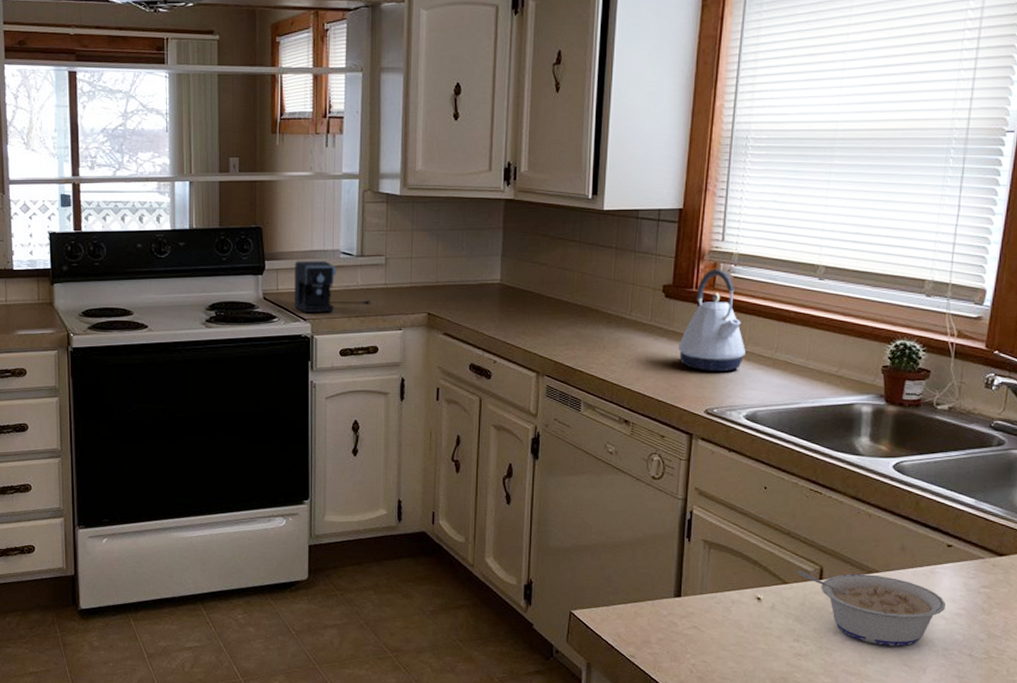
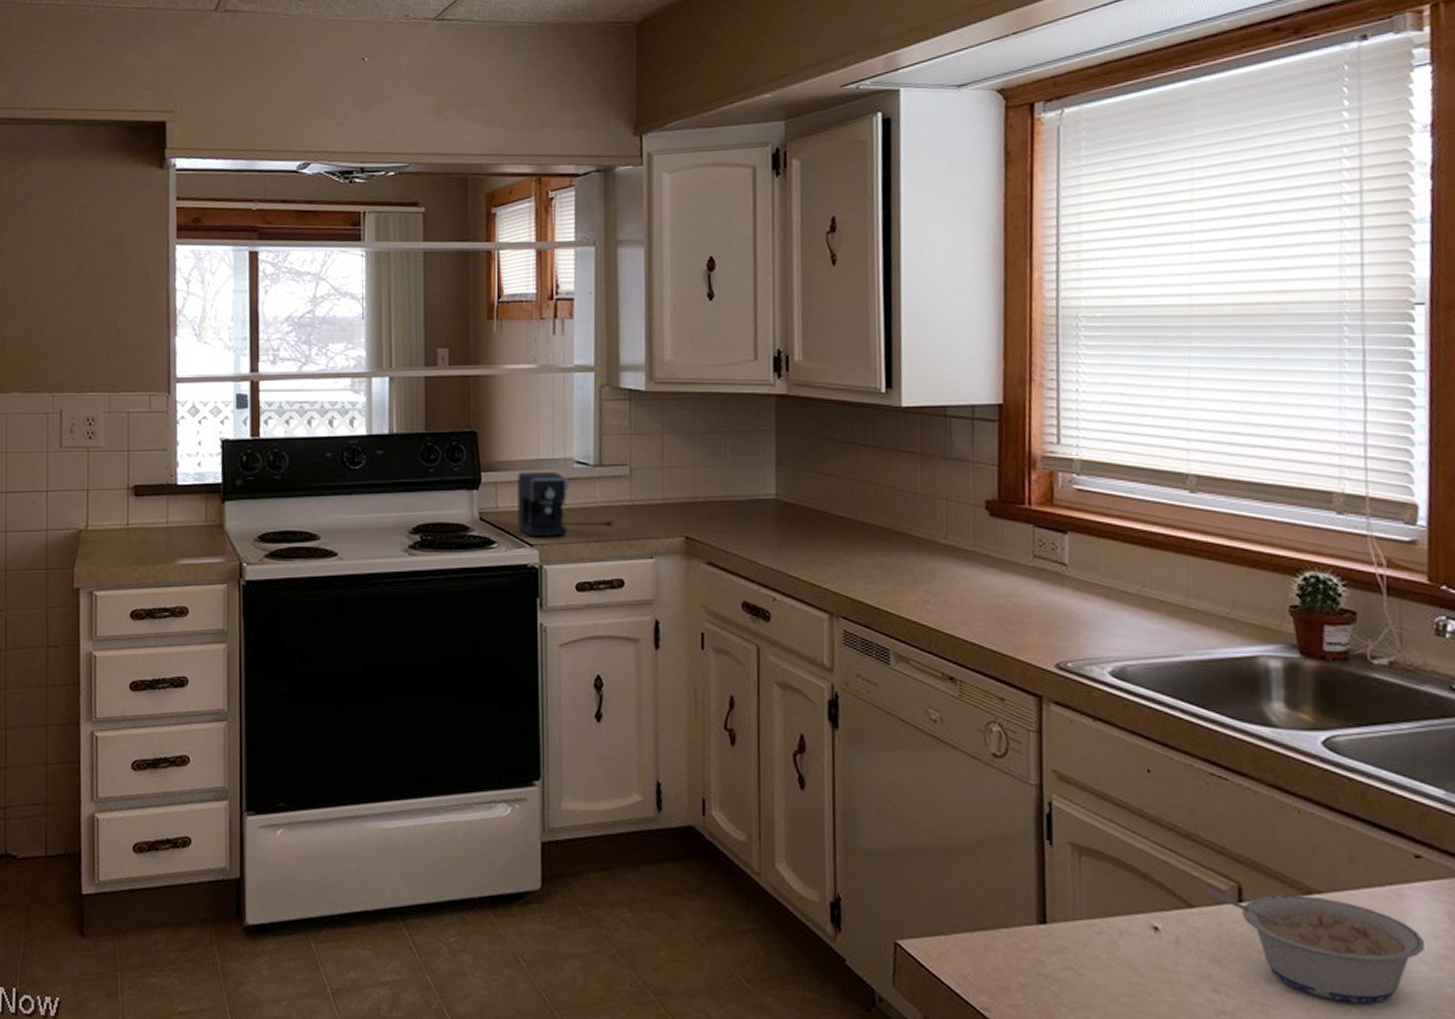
kettle: present [678,268,745,371] -> none [1013,479,1103,613]

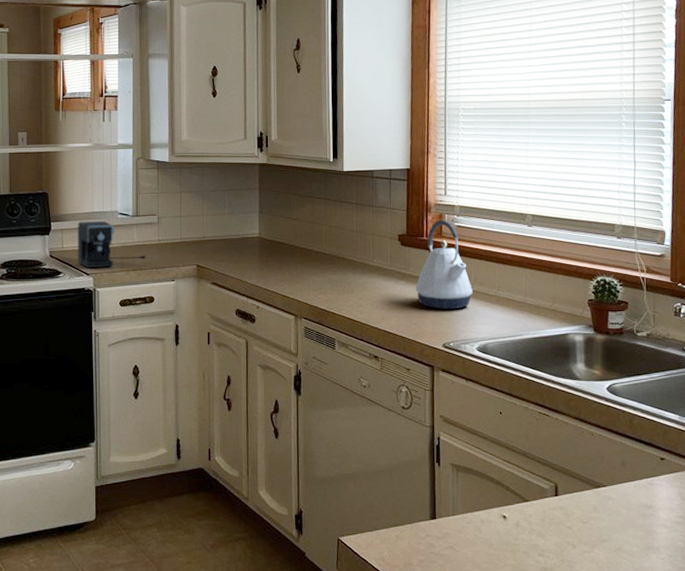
kettle: none [1013,479,1103,613] -> present [416,219,473,309]
legume: present [1206,887,1426,1004] -> none [536,487,666,556]

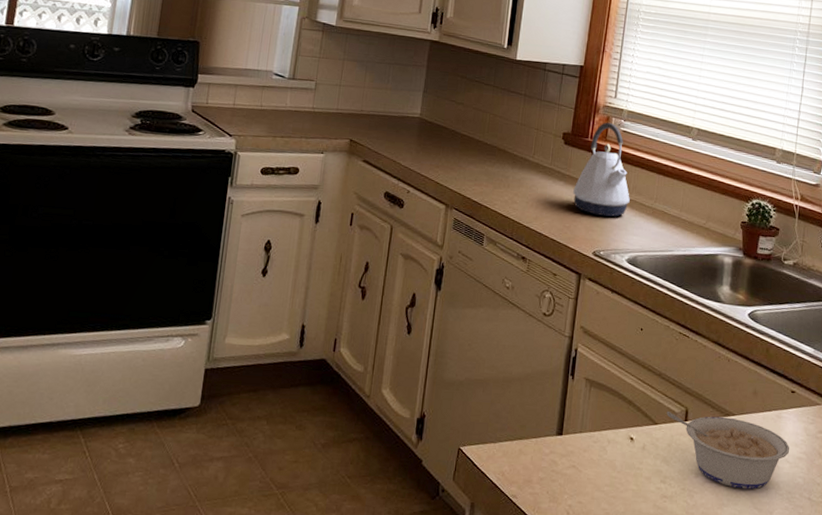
coffee maker: present [77,221,147,268] -> none [222,77,298,131]
legume: none [536,487,666,556] -> present [666,410,790,490]

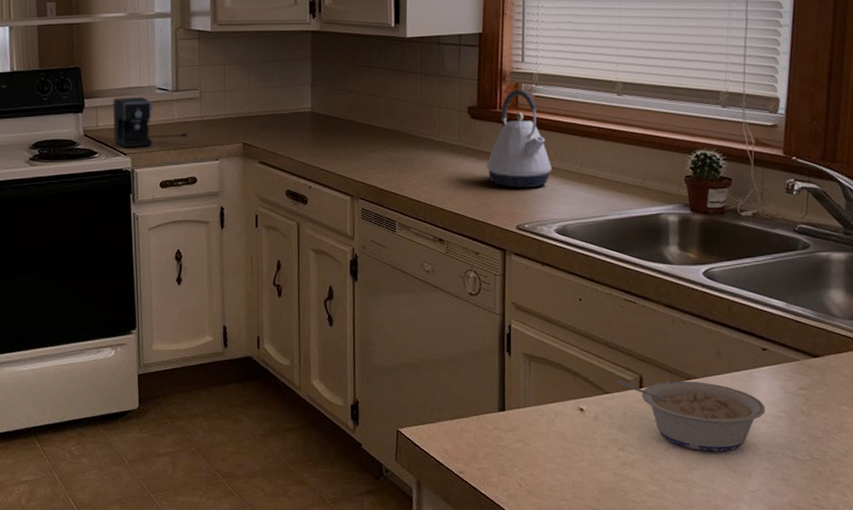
coffee maker: none [222,77,298,131] -> present [113,97,188,147]

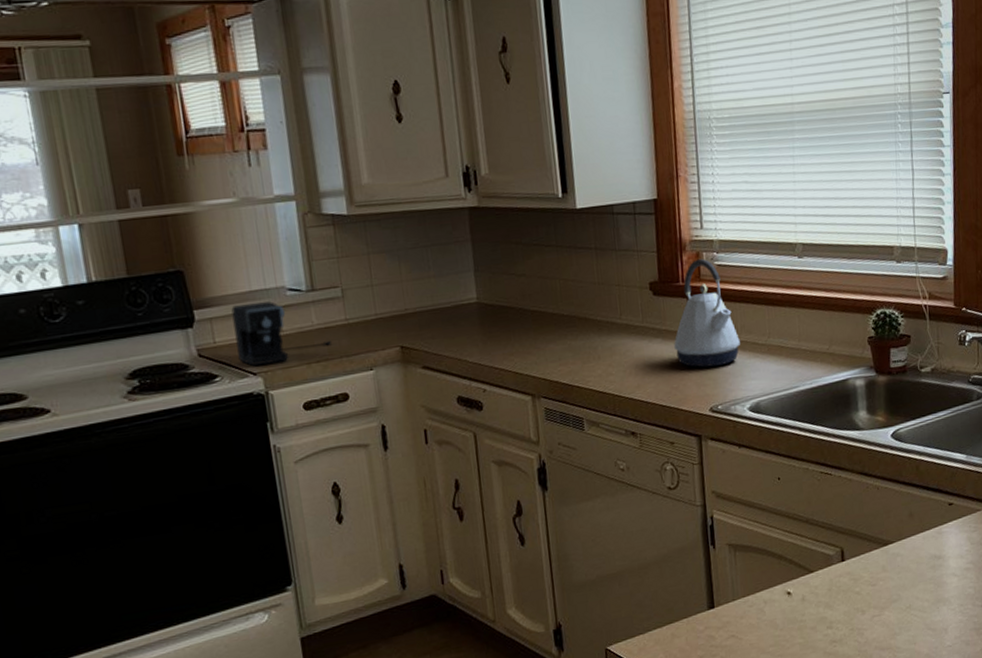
legume: present [618,379,766,452] -> none [821,545,956,615]

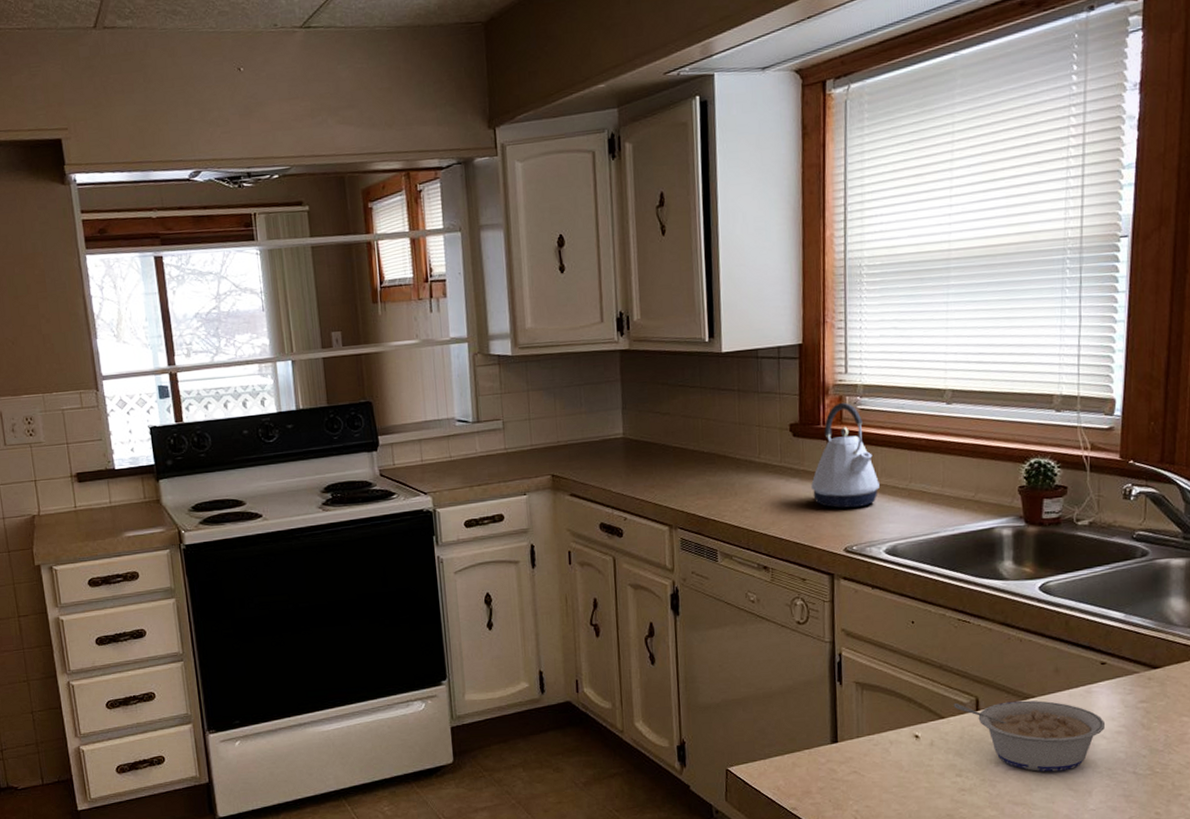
coffee maker: present [231,301,332,366] -> none [409,431,492,486]
legume: none [821,545,956,615] -> present [953,700,1106,772]

